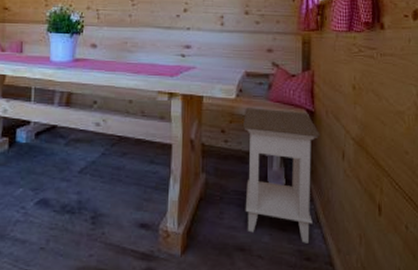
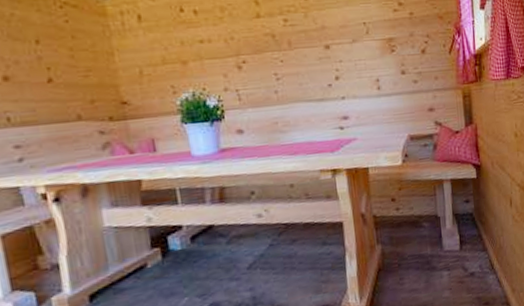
nightstand: present [242,107,320,243] -> none [412,167,488,291]

